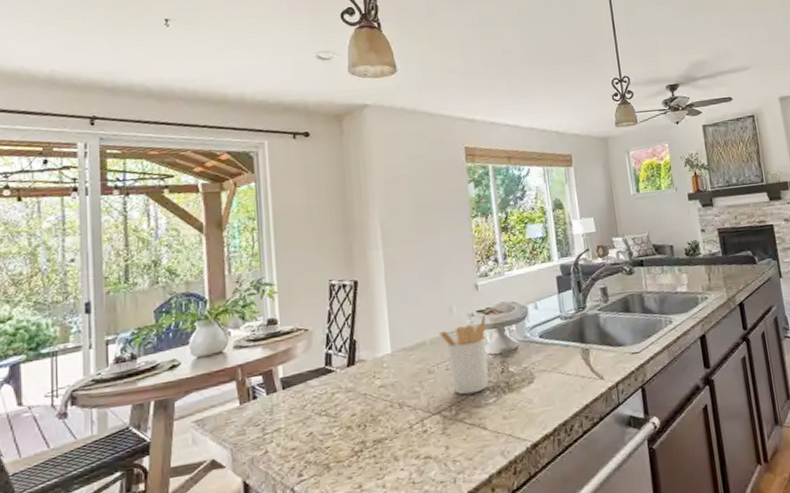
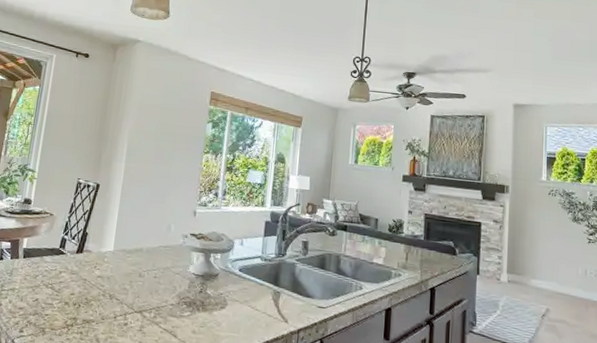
utensil holder: present [438,314,489,395] -> none [155,238,198,304]

